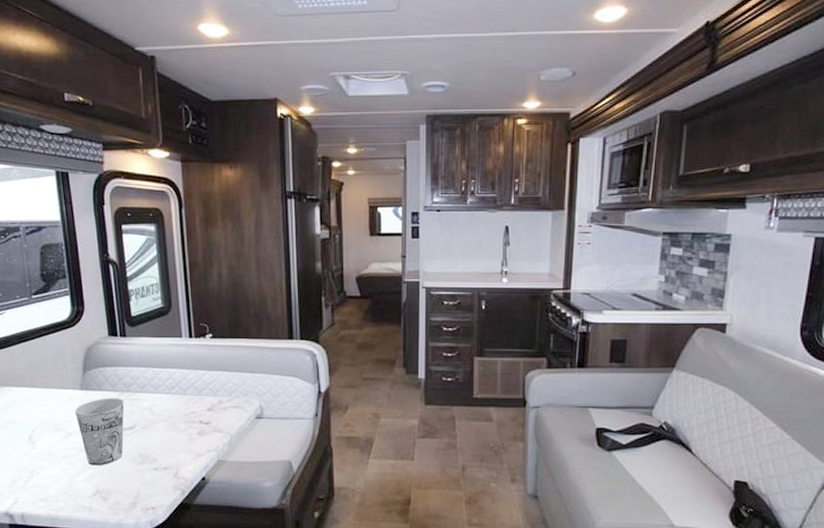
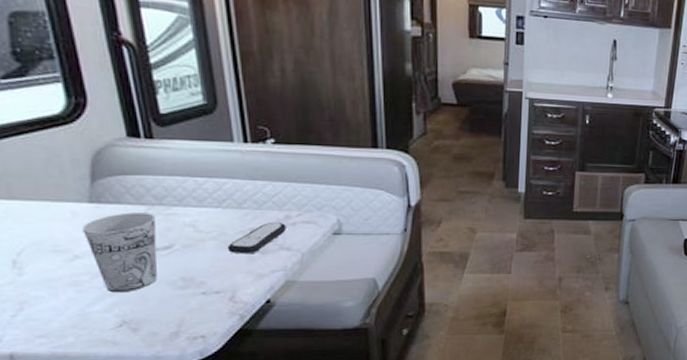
remote control: none [174,406,219,435] -> present [227,222,286,254]

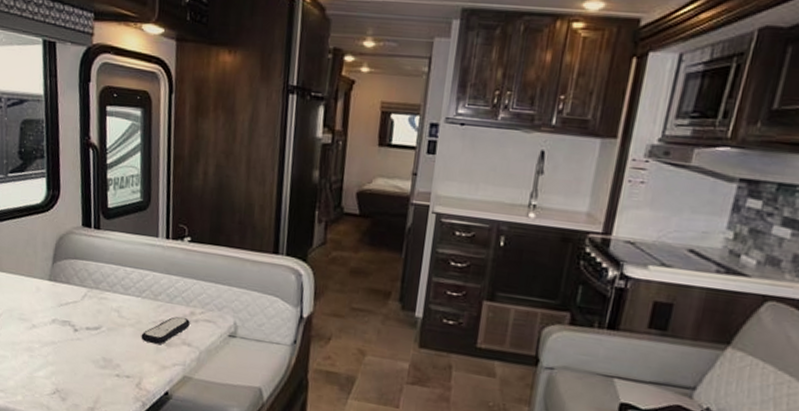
cup: present [83,212,158,293] -> none [41,292,92,364]

